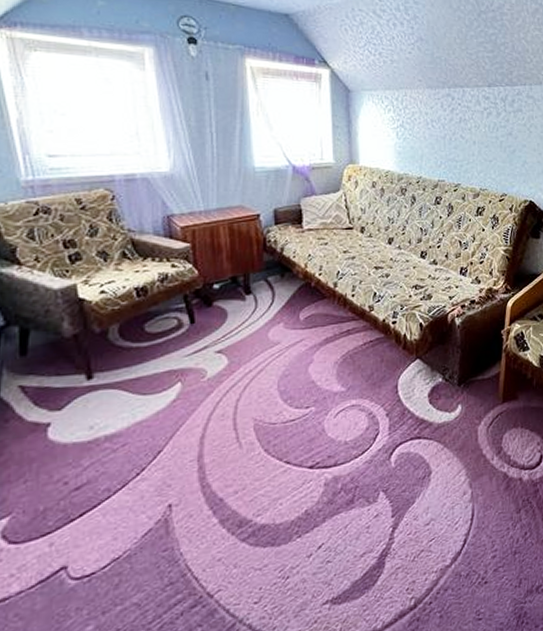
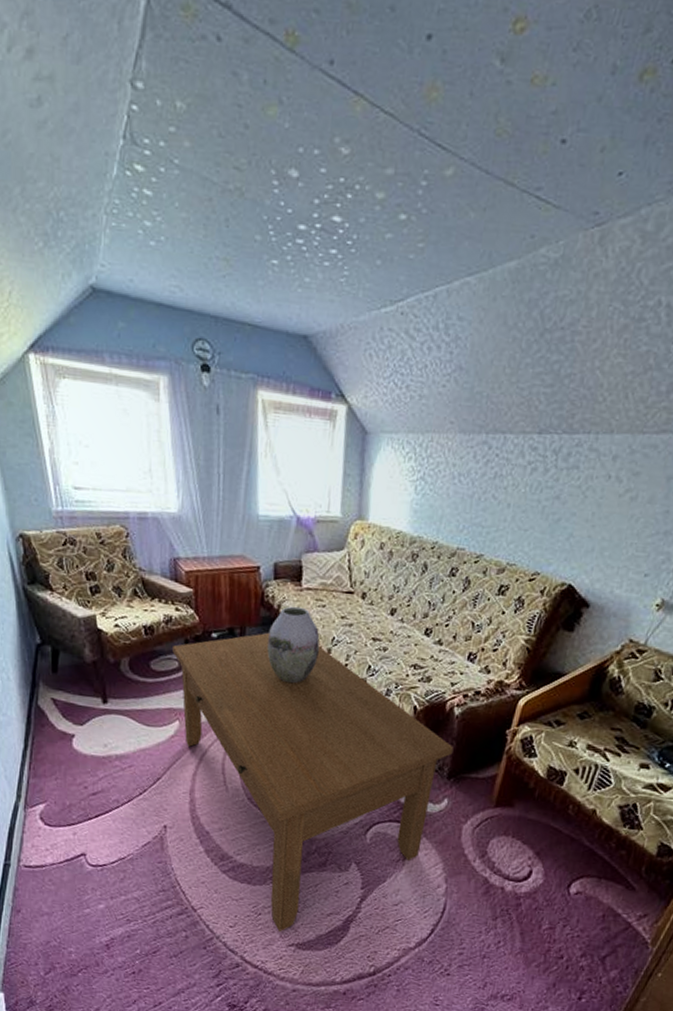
coffee table: none [170,277,460,592] -> present [172,633,454,933]
vase: none [274,247,325,323] -> present [267,606,320,684]

